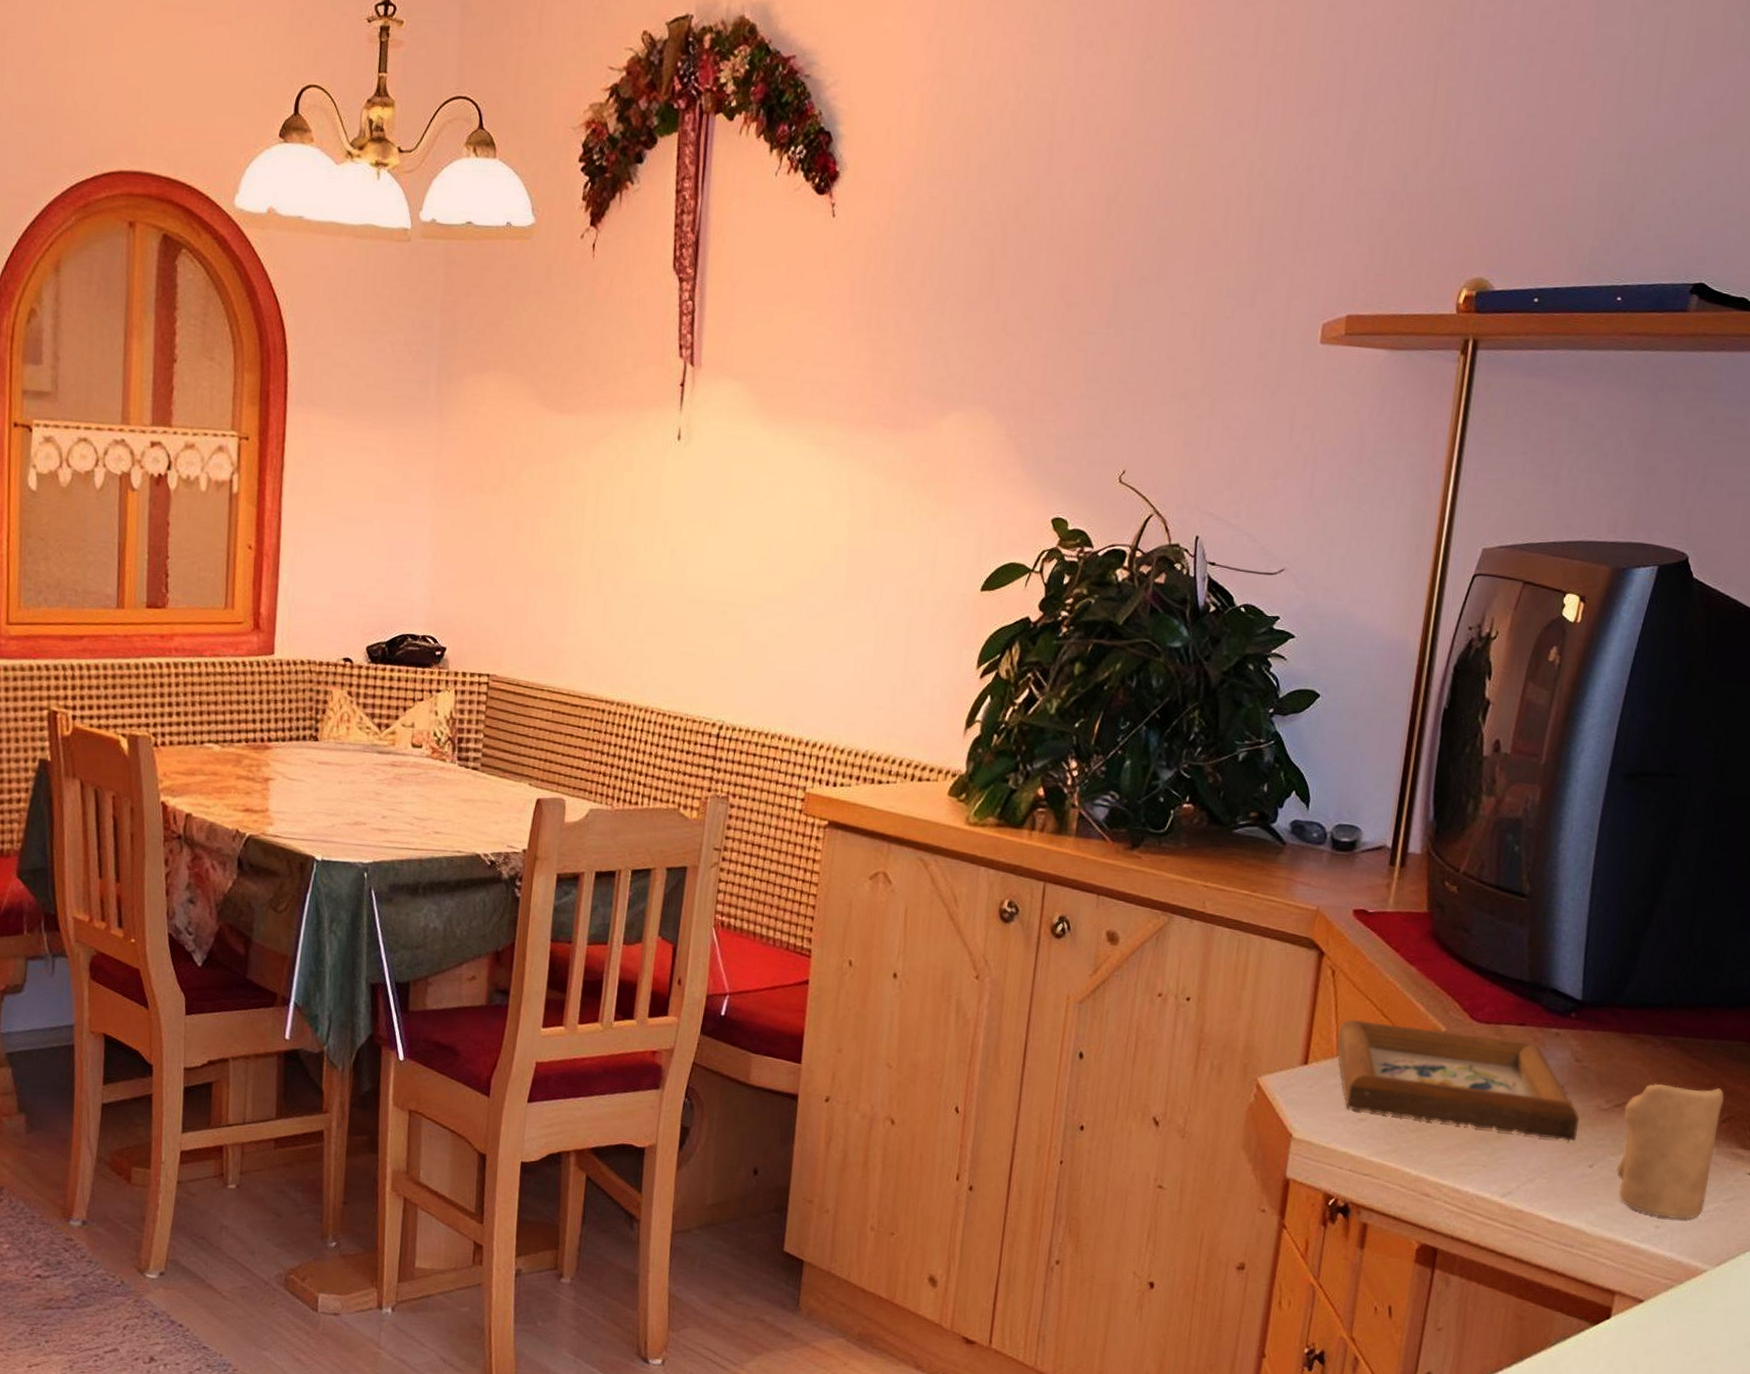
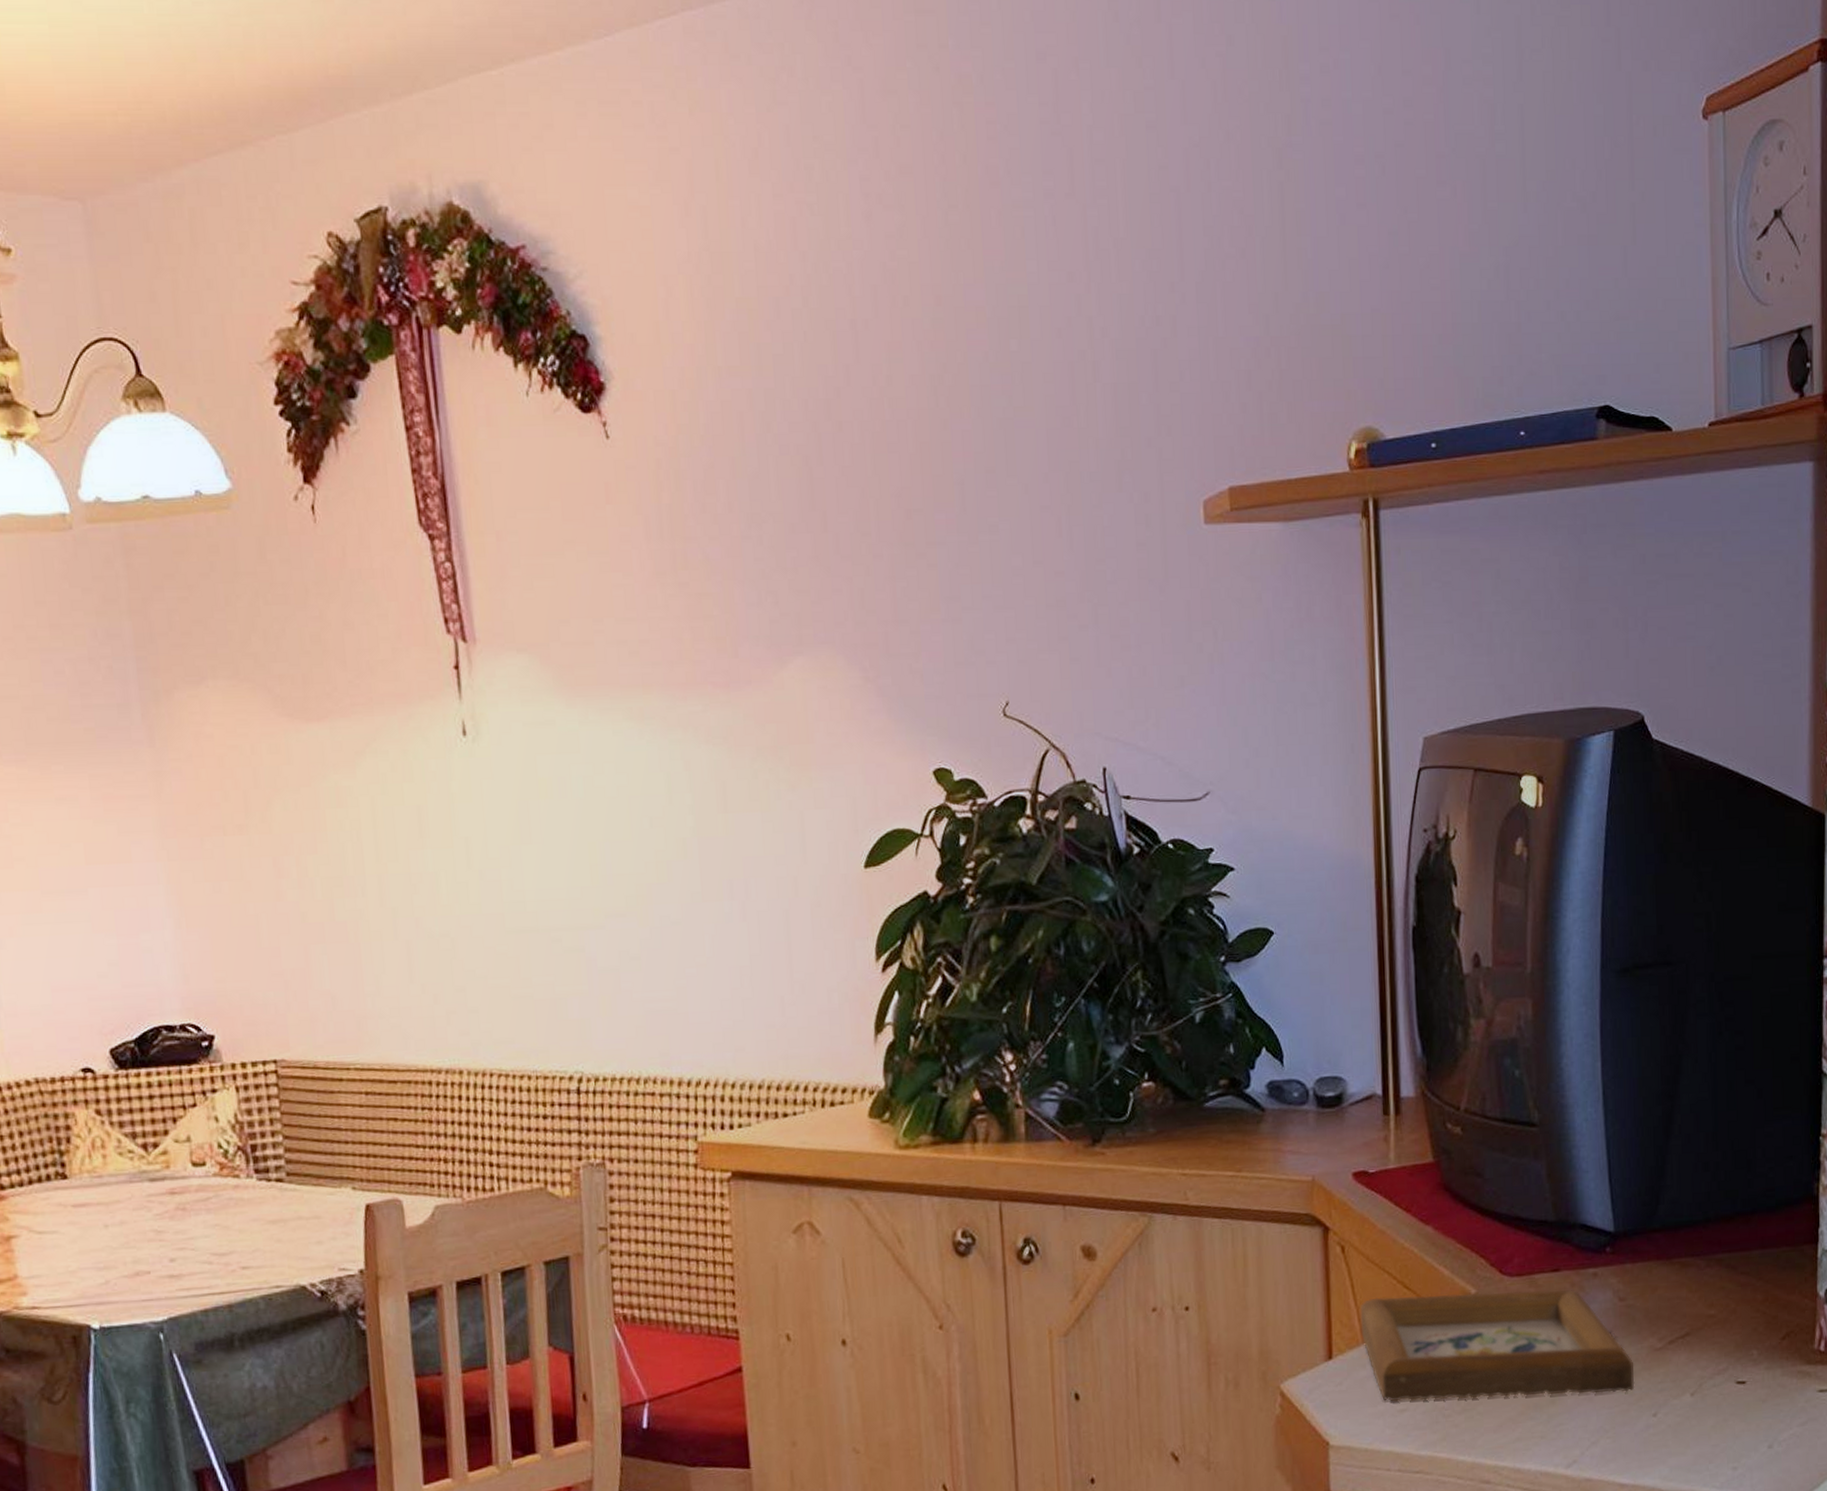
candle: present [1616,1083,1724,1219] -> none [1679,1302,1780,1457]

